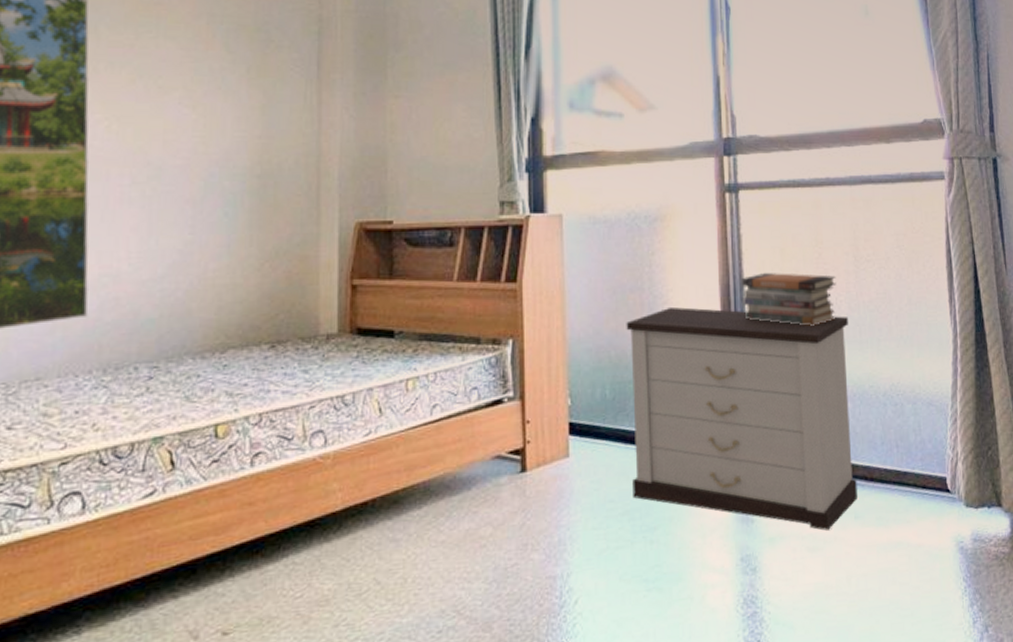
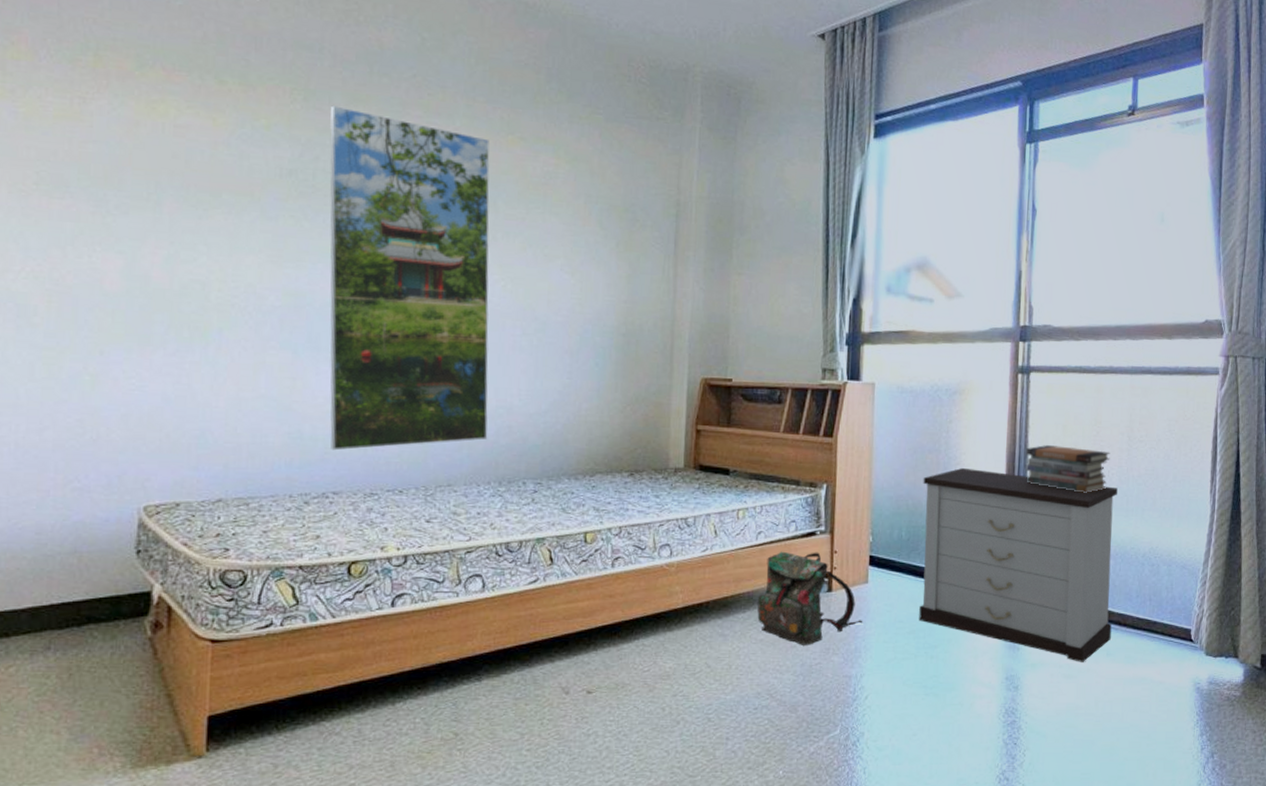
backpack: none [436,423,565,544] -> present [757,551,862,645]

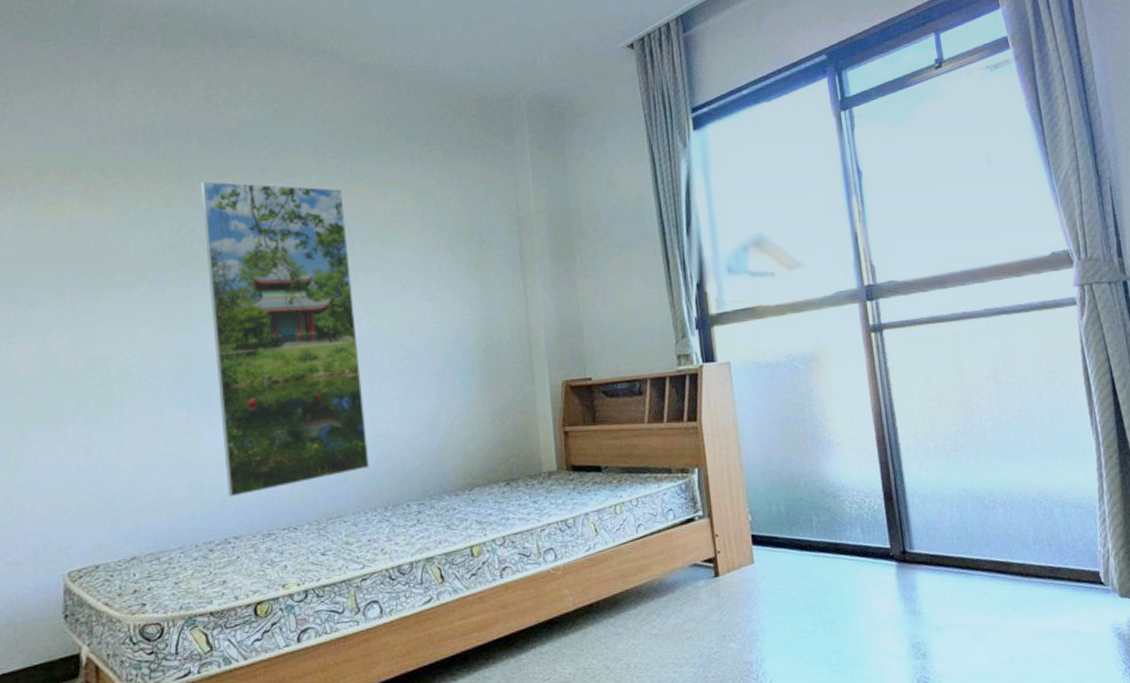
backpack: present [757,551,862,645] -> none [647,537,754,635]
nightstand: present [919,467,1118,662] -> none [793,433,1015,620]
book stack: present [1025,445,1110,493] -> none [891,397,982,444]

